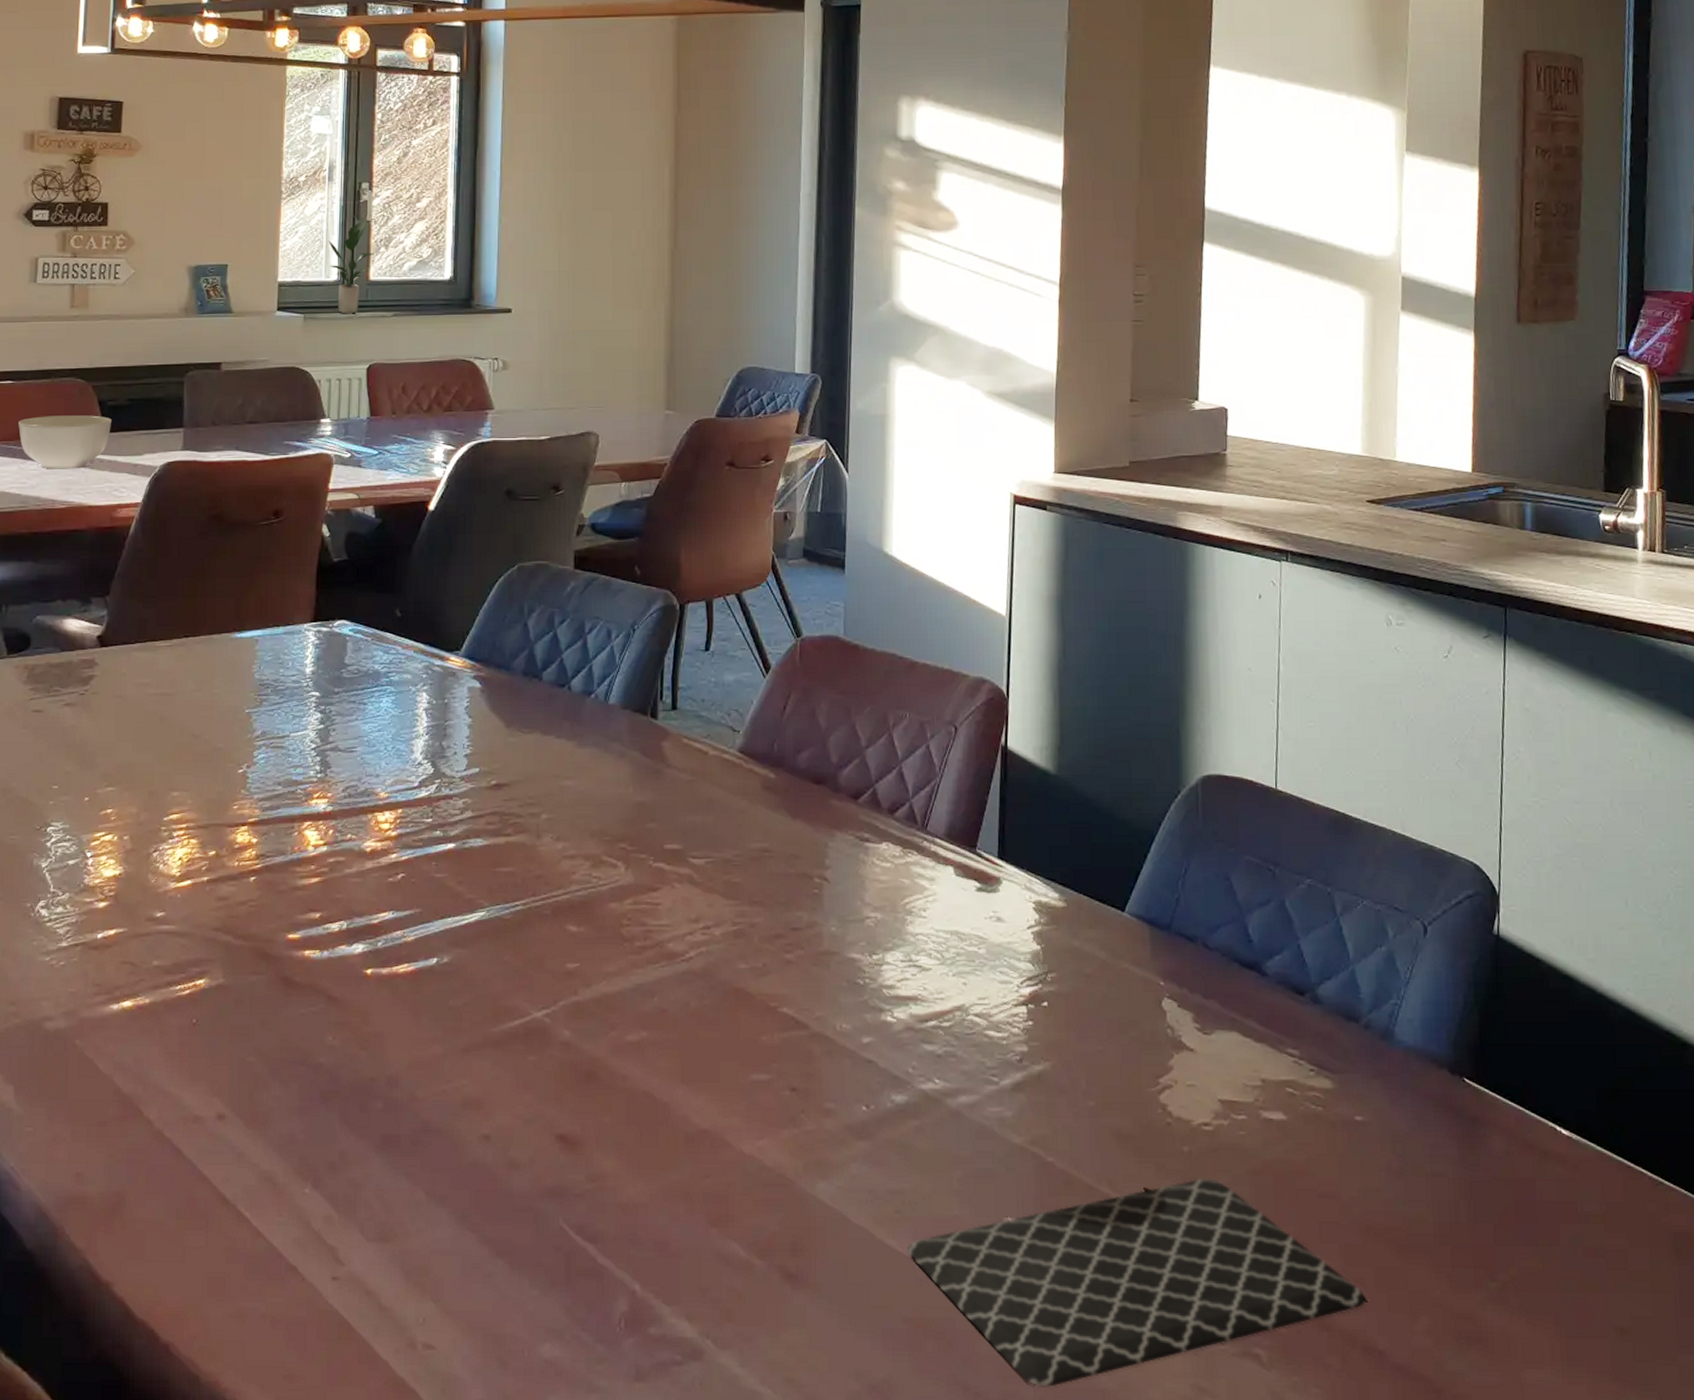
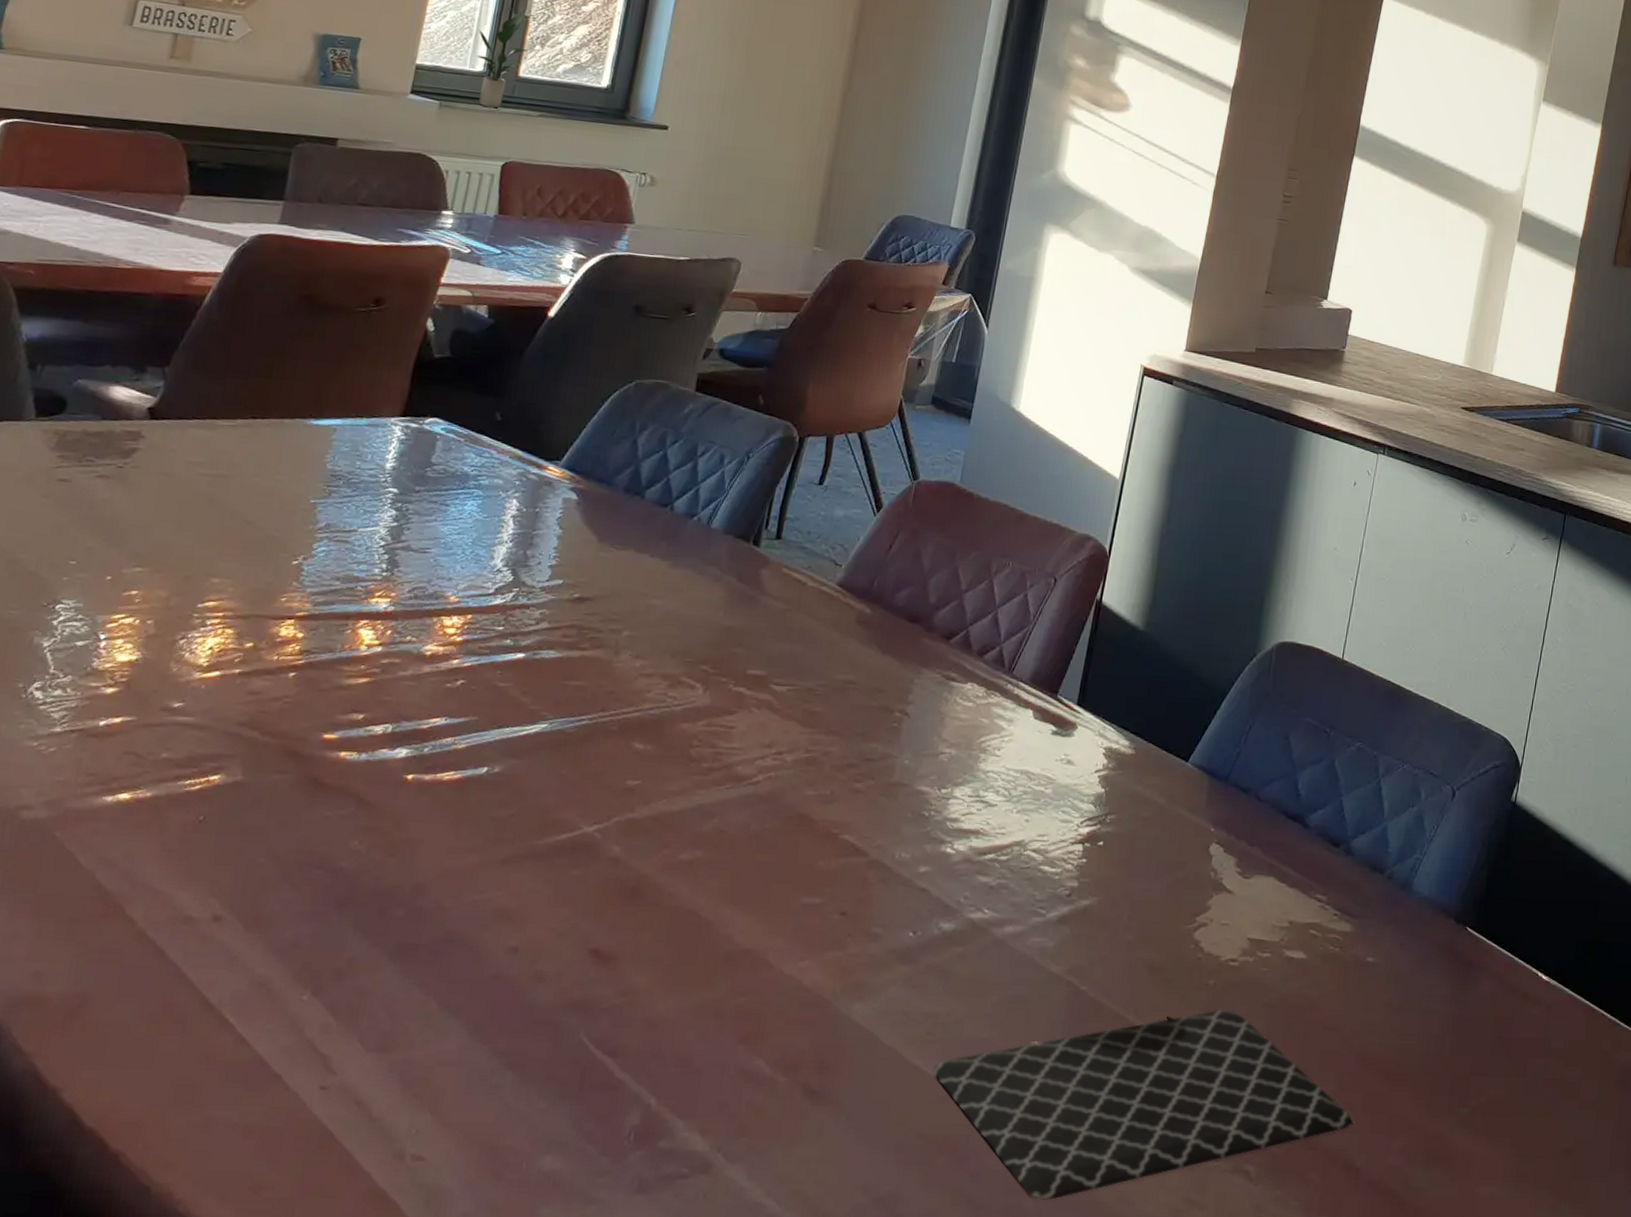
bowl: present [18,415,112,469] -> none [86,168,201,229]

